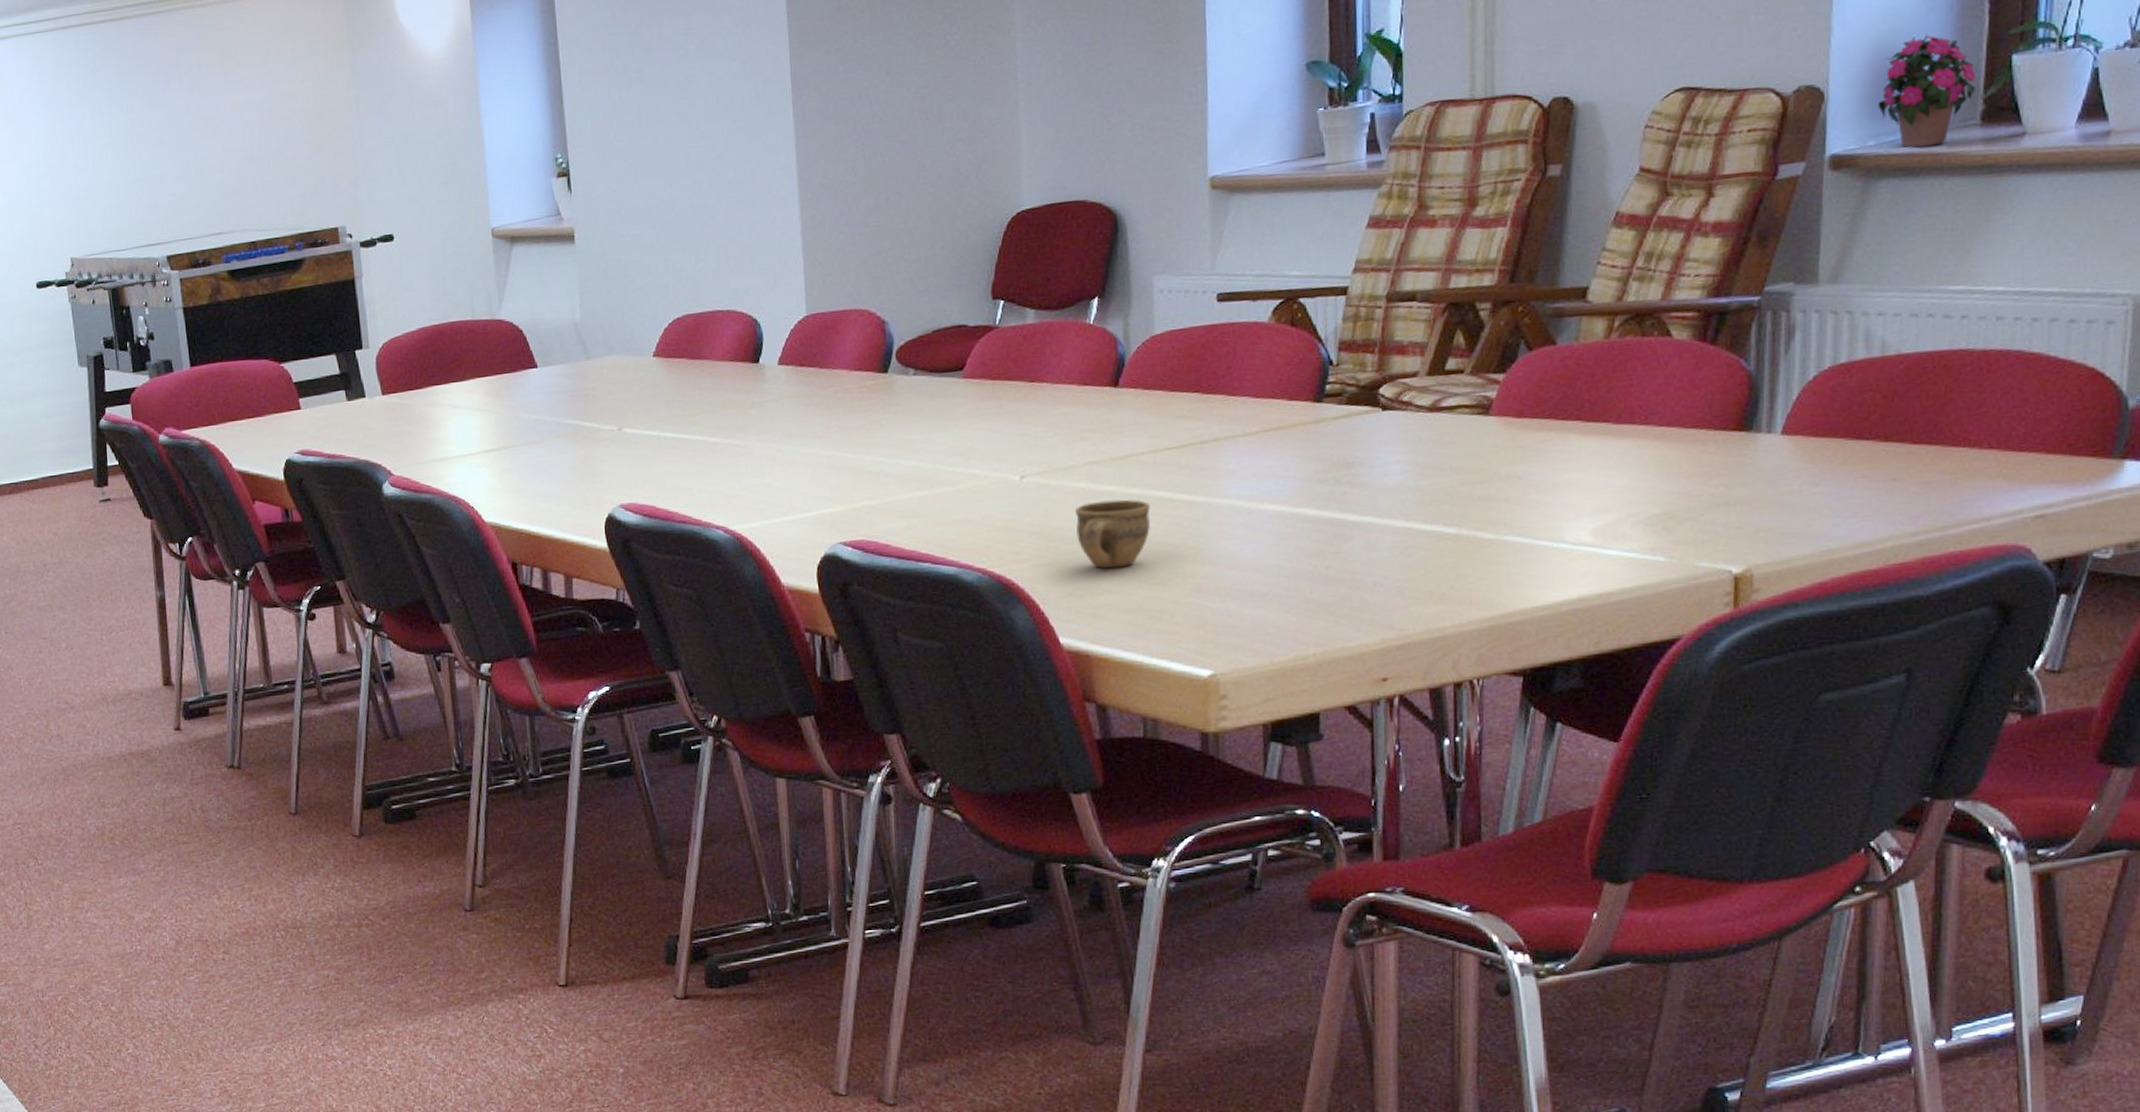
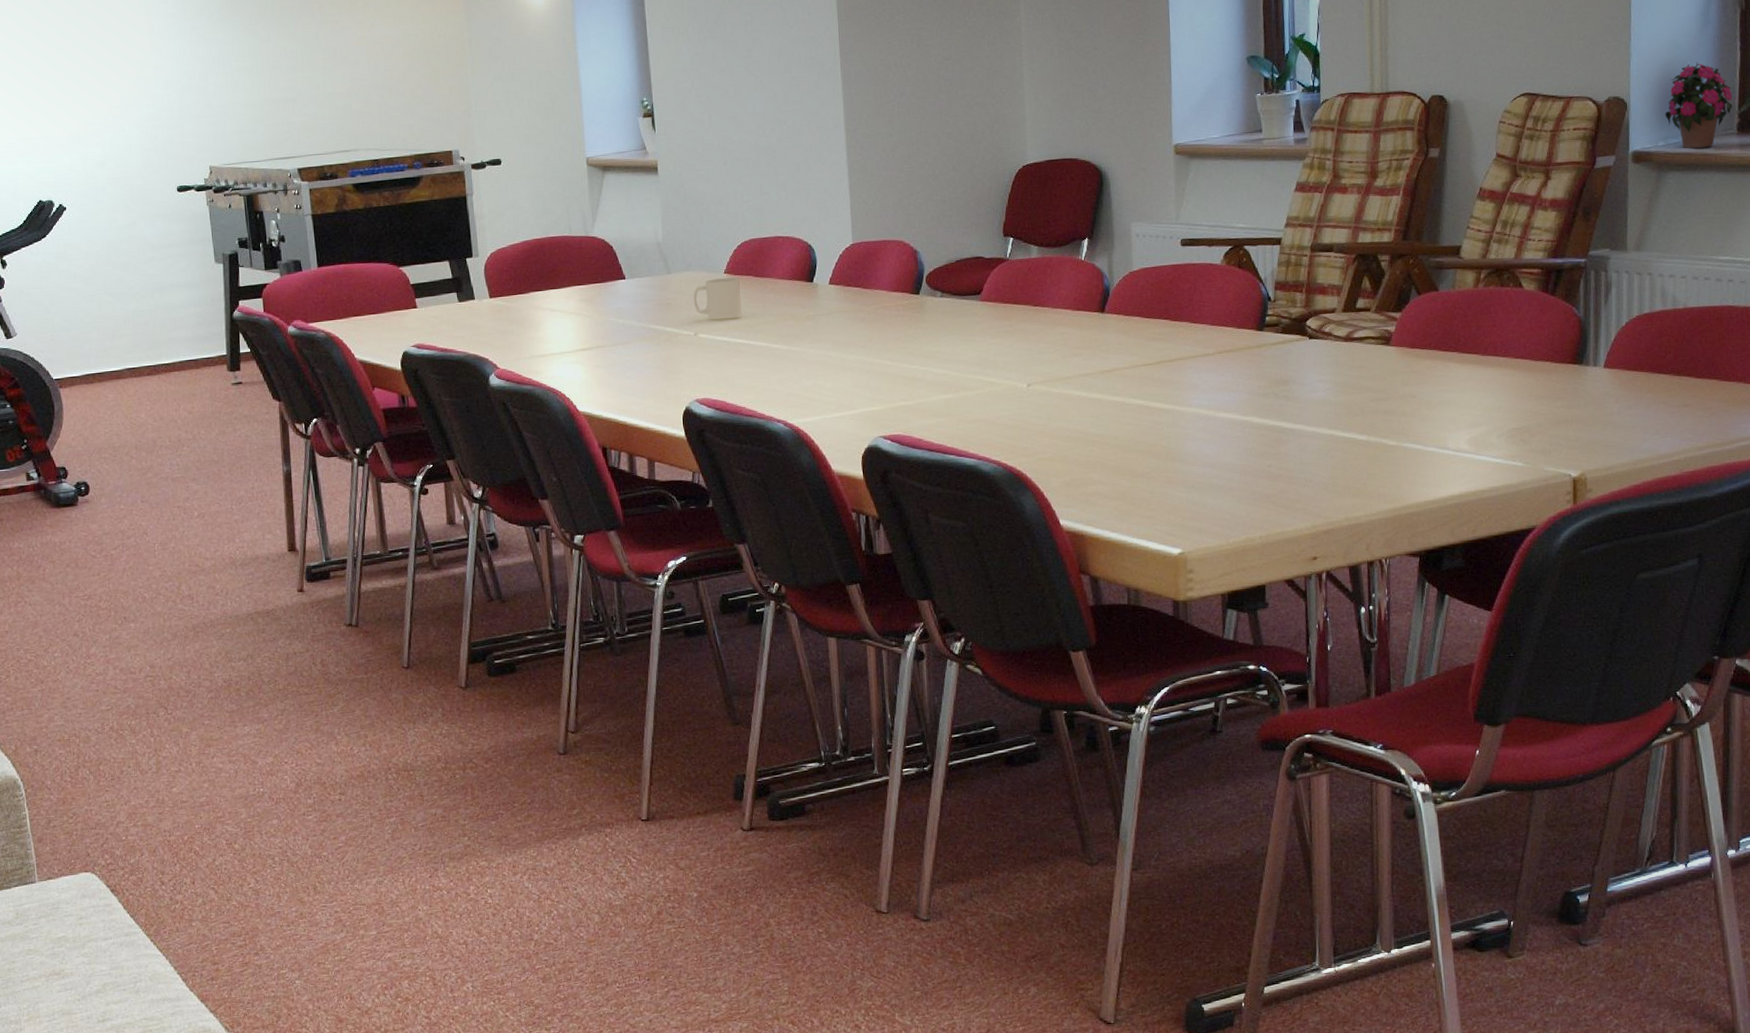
cup: none [616,361,674,411] -> present [693,277,742,320]
cup: present [1074,499,1151,569] -> none [1071,406,1132,463]

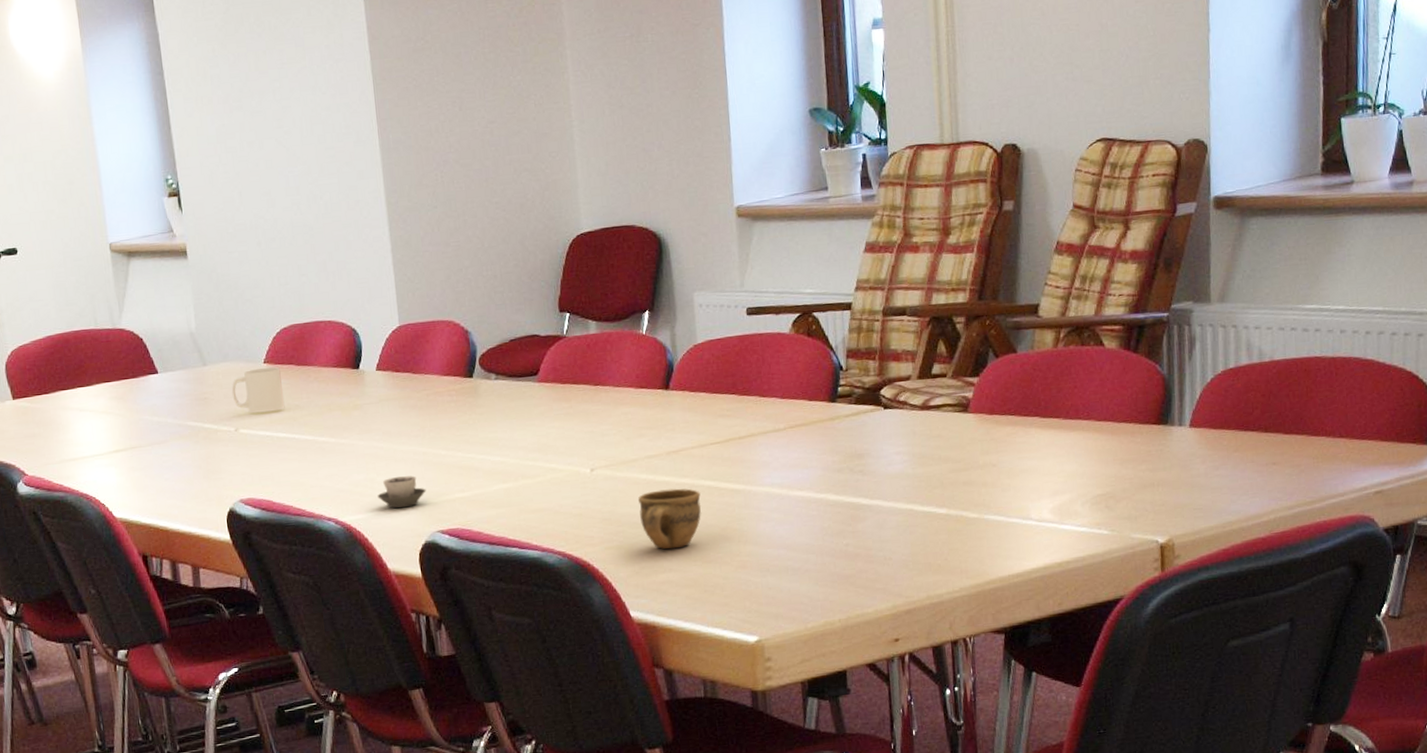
cup: none [825,383,871,414] -> present [377,475,426,508]
cup: none [1071,406,1132,463] -> present [637,488,702,550]
potted flower: present [1665,62,1733,149] -> none [1246,99,1316,192]

